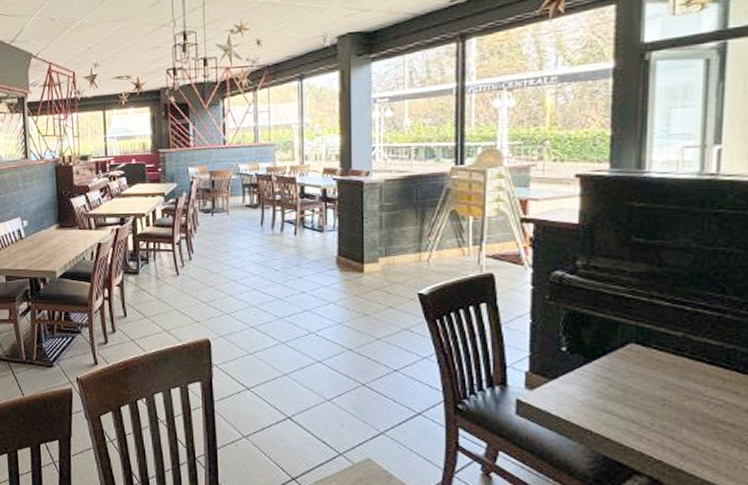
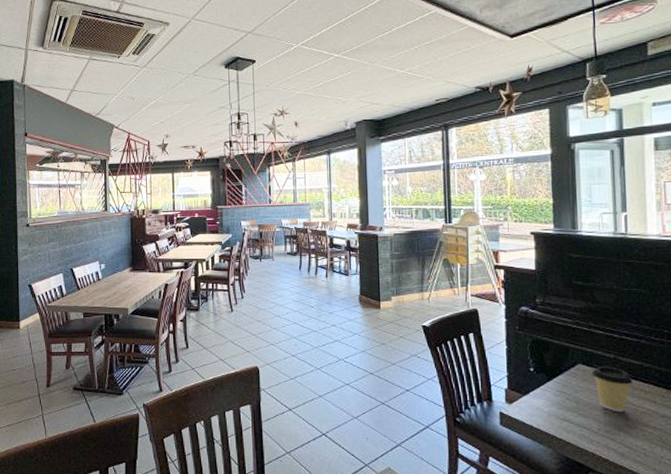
coffee cup: none [649,347,708,405] -> present [592,366,633,412]

